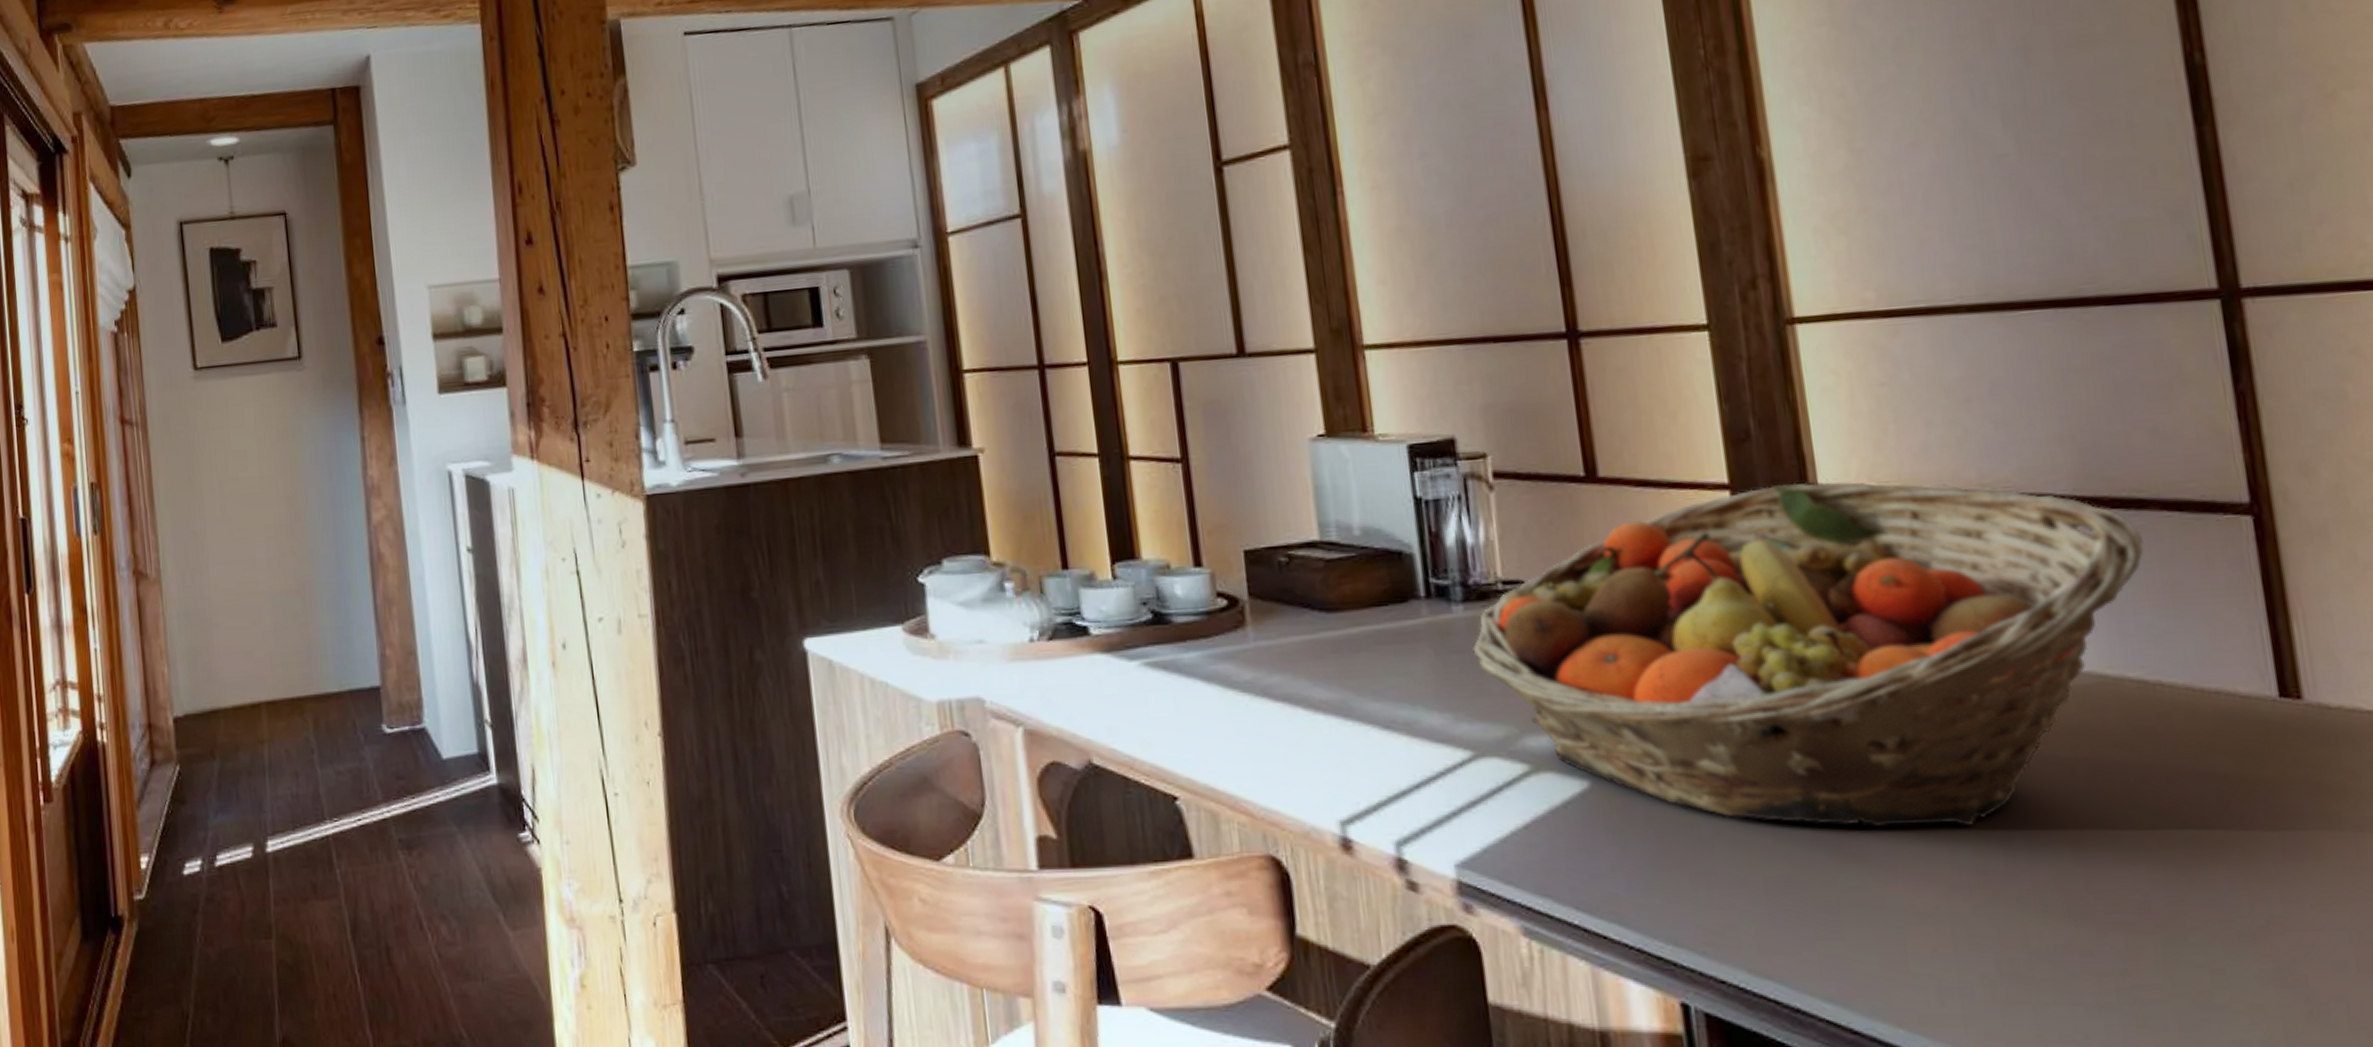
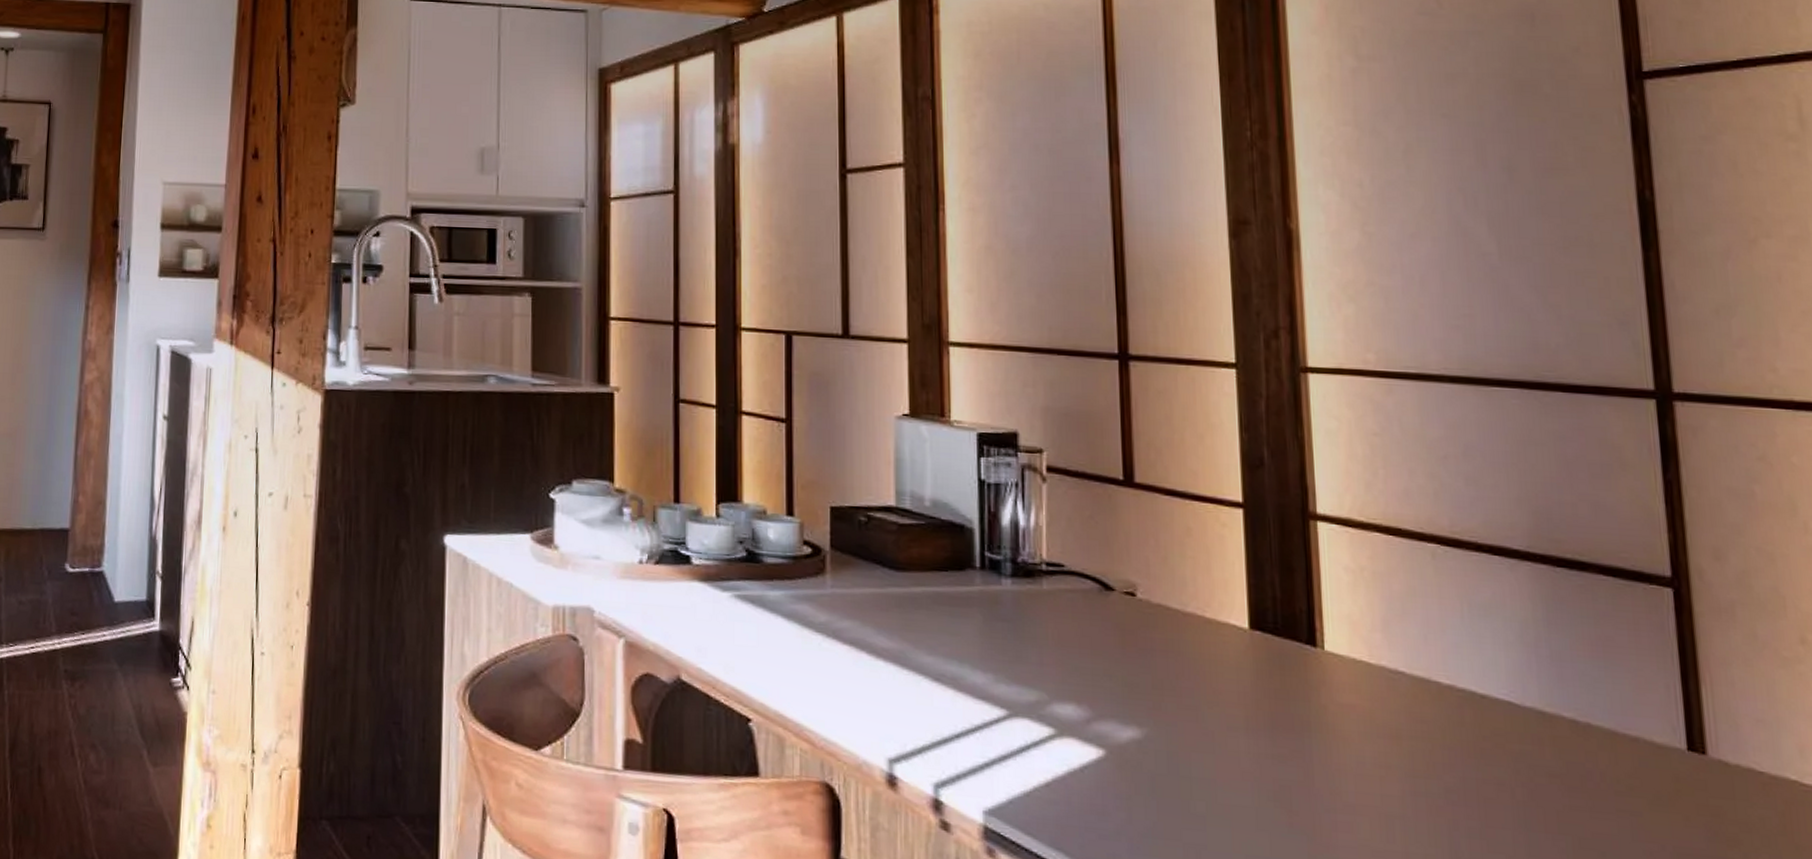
fruit basket: present [1472,482,2144,828] -> none [1016,509,1583,832]

